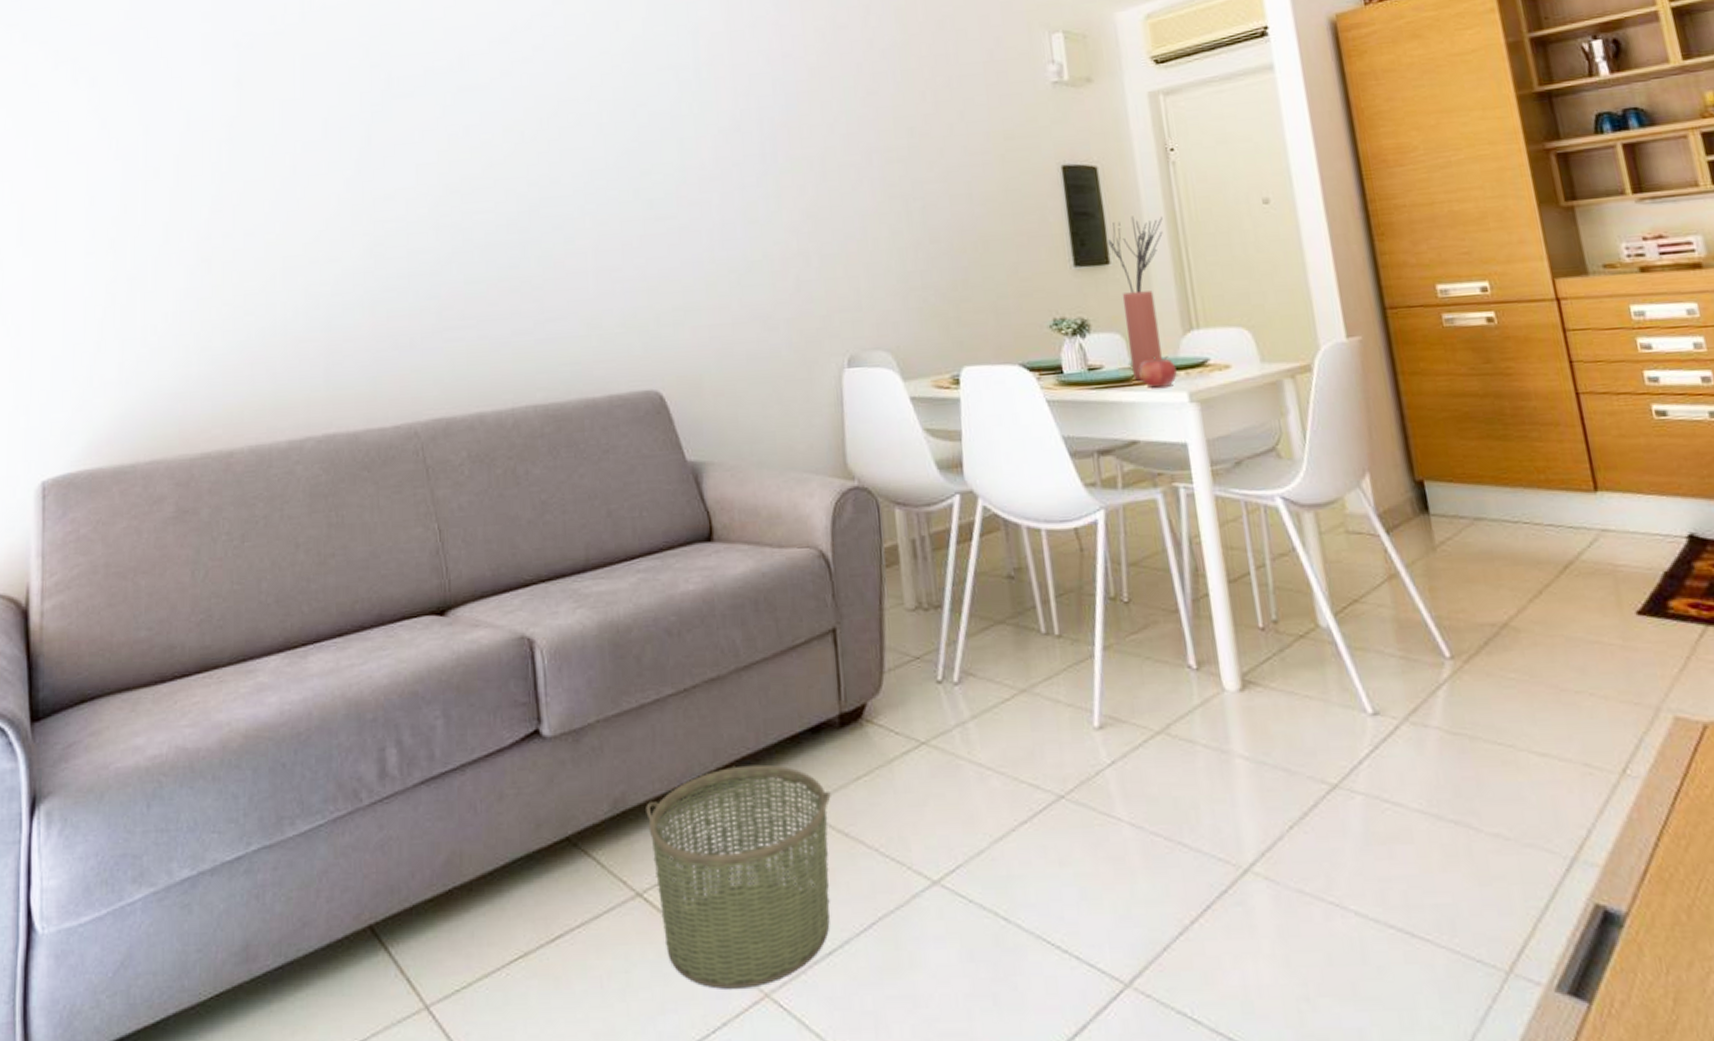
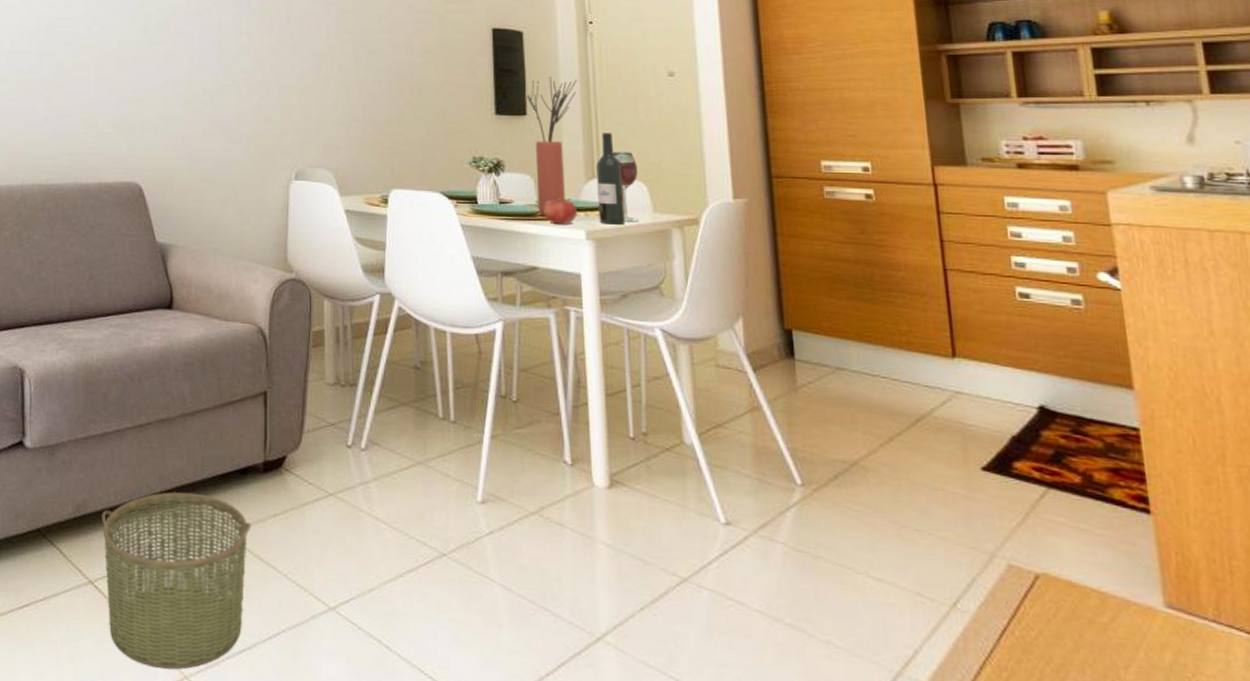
wine bottle: none [1193,275,1231,382] -> present [596,133,625,225]
wineglass: none [1210,295,1245,377] -> present [613,152,639,222]

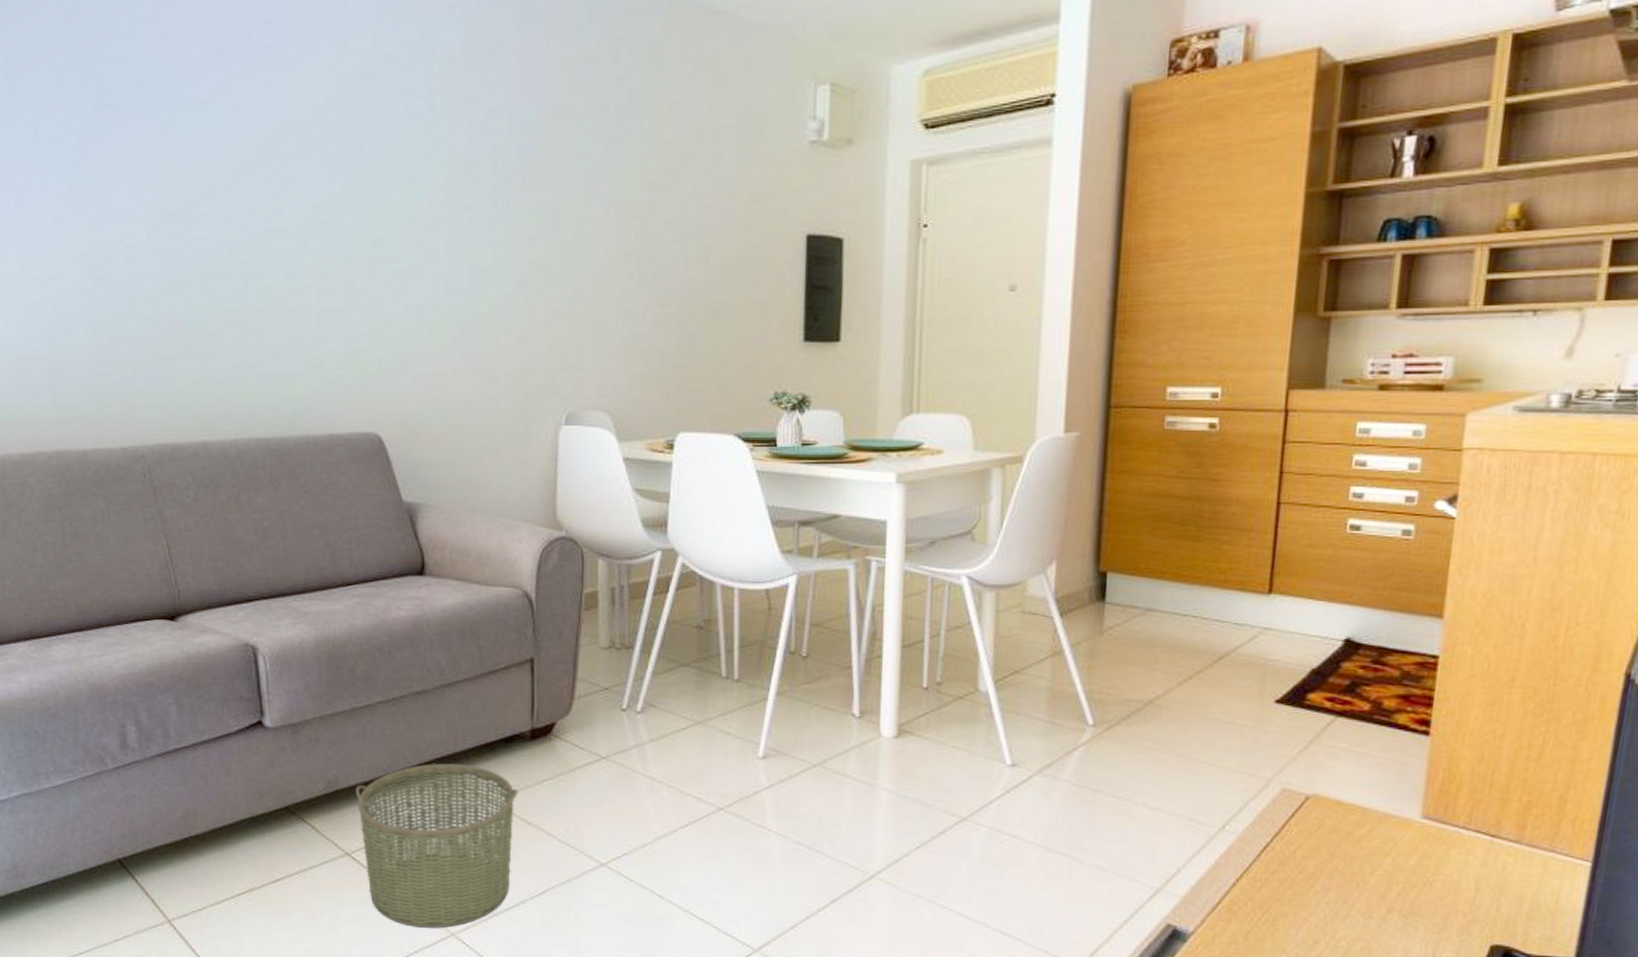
vase: present [527,76,577,217] -> none [842,294,902,459]
fruit: present [544,197,577,224] -> none [852,436,889,467]
wine bottle: present [596,133,625,225] -> none [912,360,945,465]
wineglass: present [613,152,639,222] -> none [935,382,963,462]

